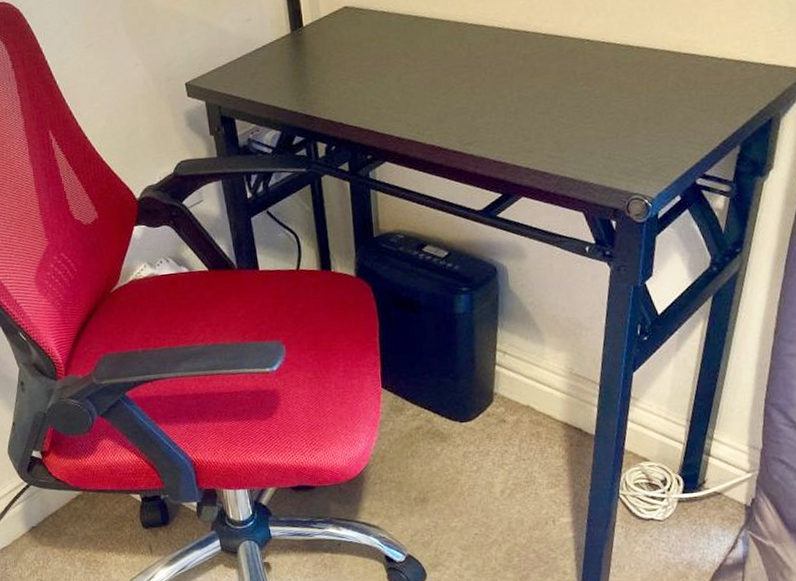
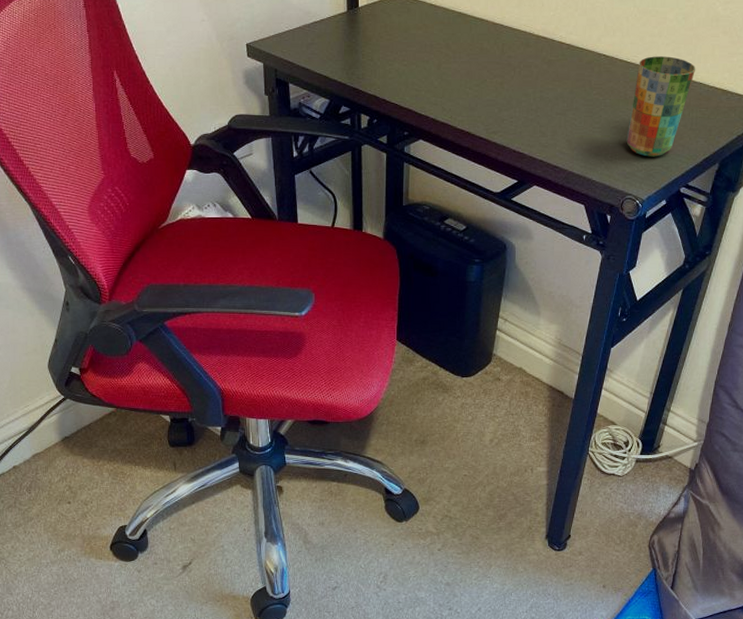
cup: none [625,31,700,149] -> present [626,56,696,157]

